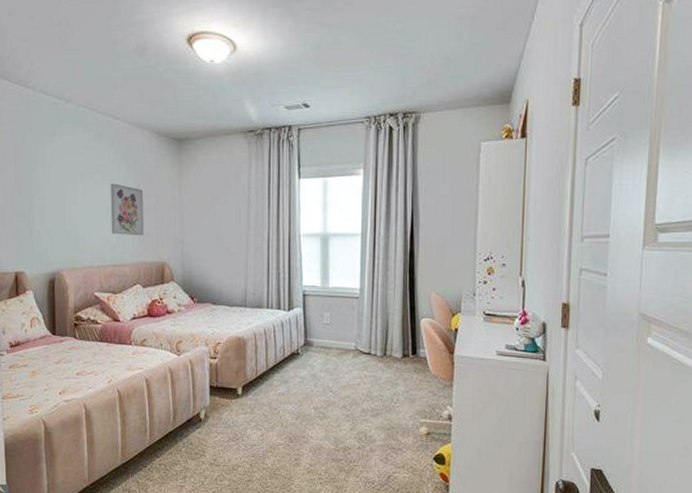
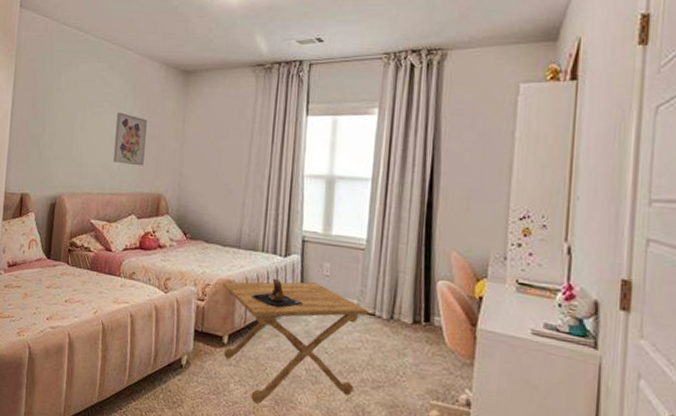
side table: none [233,331,365,443] -> present [223,281,368,404]
teddy bear: none [261,331,307,357] -> present [252,278,303,308]

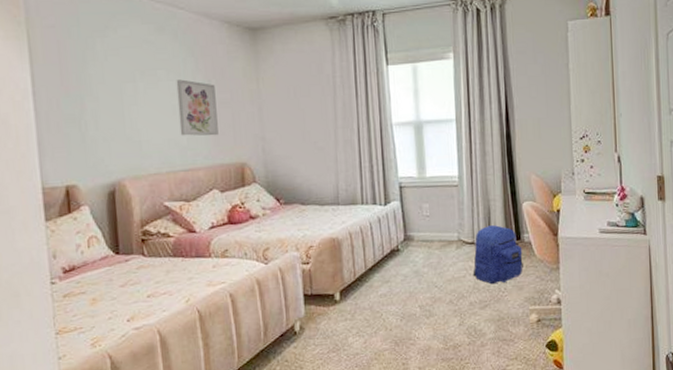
side table: present [223,281,368,404] -> none [327,224,468,350]
teddy bear: present [252,278,303,308] -> none [358,227,408,255]
backpack: none [368,299,431,366] -> present [473,225,525,285]

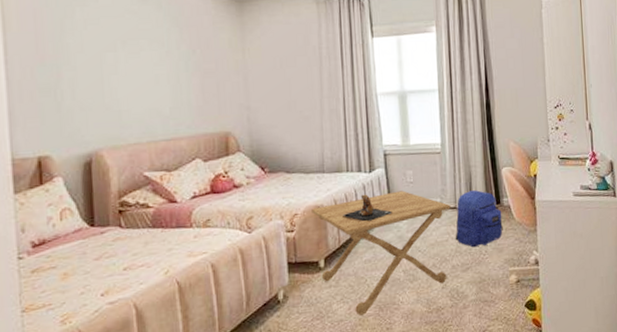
wall art: present [176,79,219,136] -> none [159,49,203,106]
side table: none [327,224,468,350] -> present [311,191,451,316]
teddy bear: none [358,227,408,255] -> present [342,194,392,222]

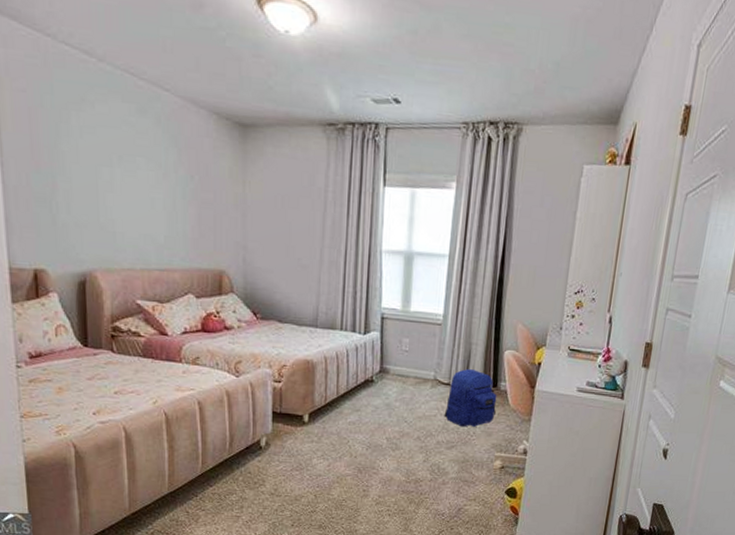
side table: present [311,191,451,316] -> none [301,358,444,474]
teddy bear: present [342,194,392,222] -> none [331,356,383,384]

